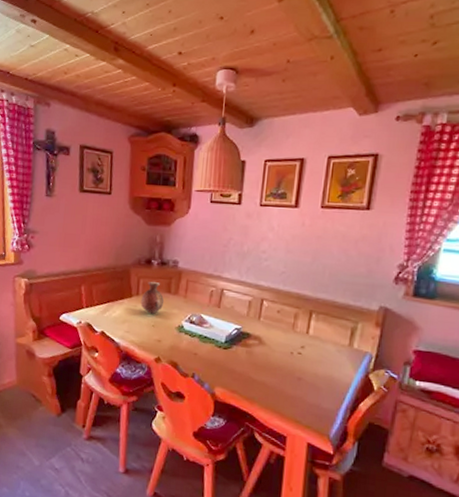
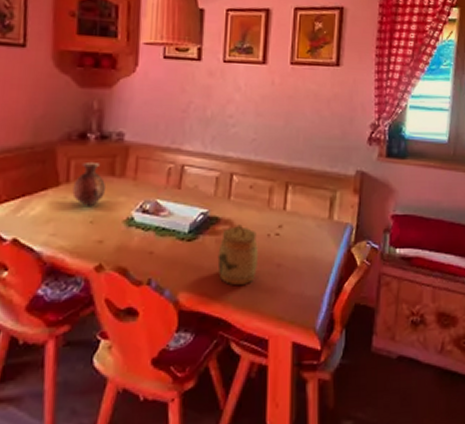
jar: none [247,341,282,391] -> present [217,224,259,286]

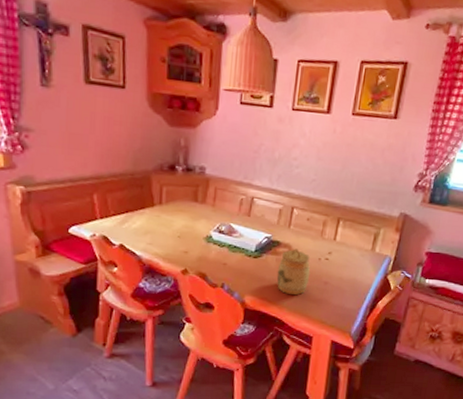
vase: present [72,163,107,206] -> none [164,189,191,224]

